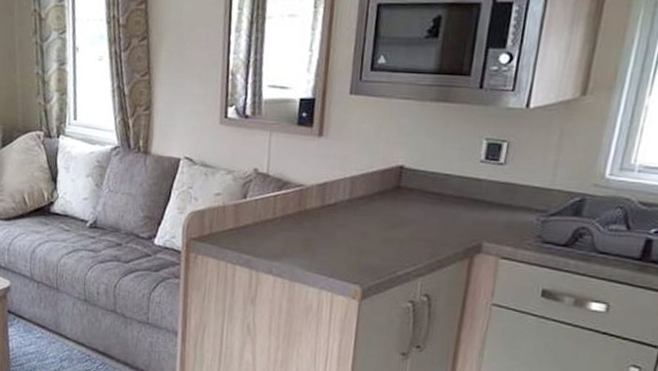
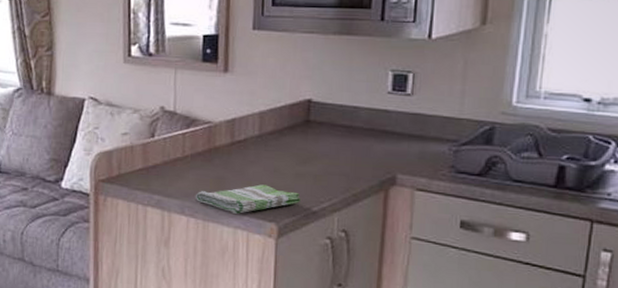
dish towel: none [283,247,386,276] -> present [195,184,300,214]

